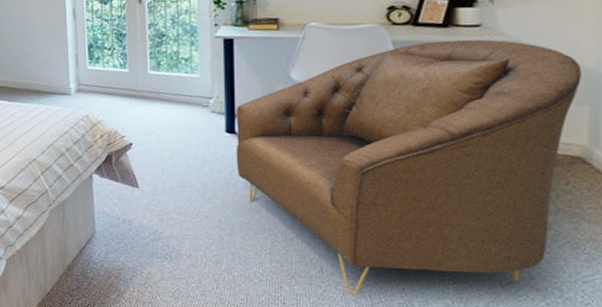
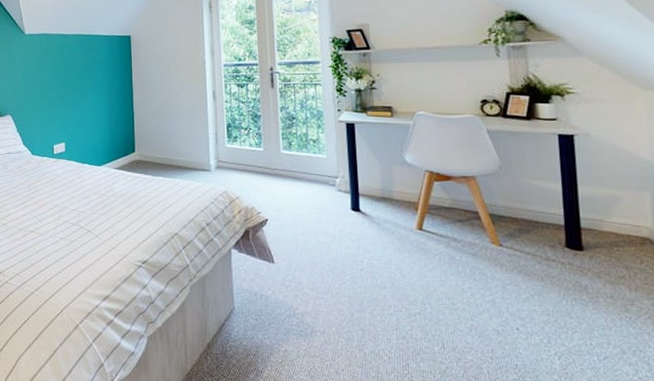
armchair: present [236,39,582,295] -> none [360,131,641,371]

